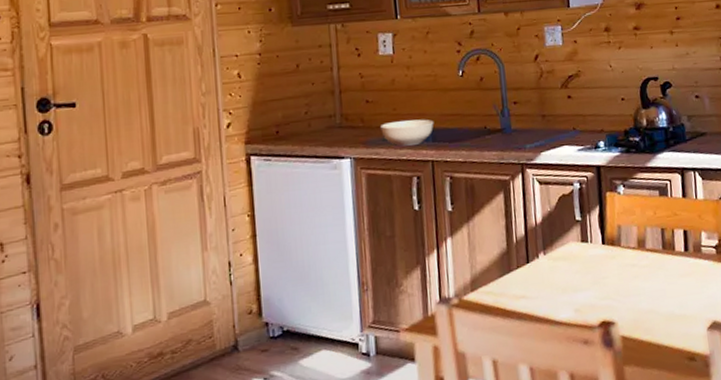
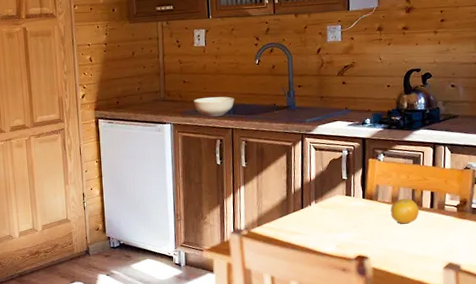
fruit: none [637,240,672,275] -> present [390,198,419,224]

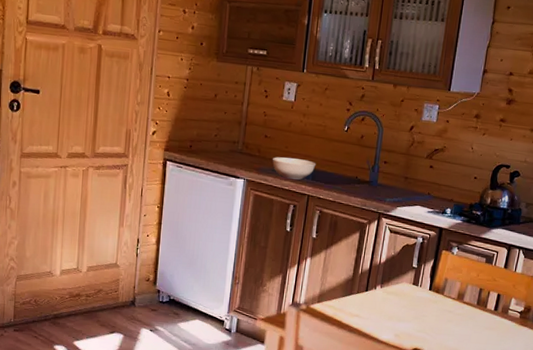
fruit: present [390,198,419,224] -> none [454,296,483,323]

